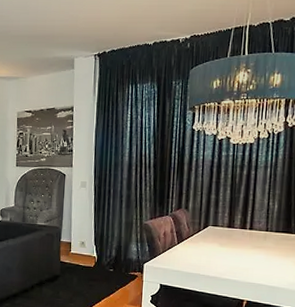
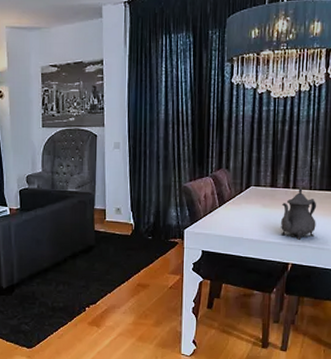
teapot: none [236,228,273,278] -> present [281,186,317,240]

